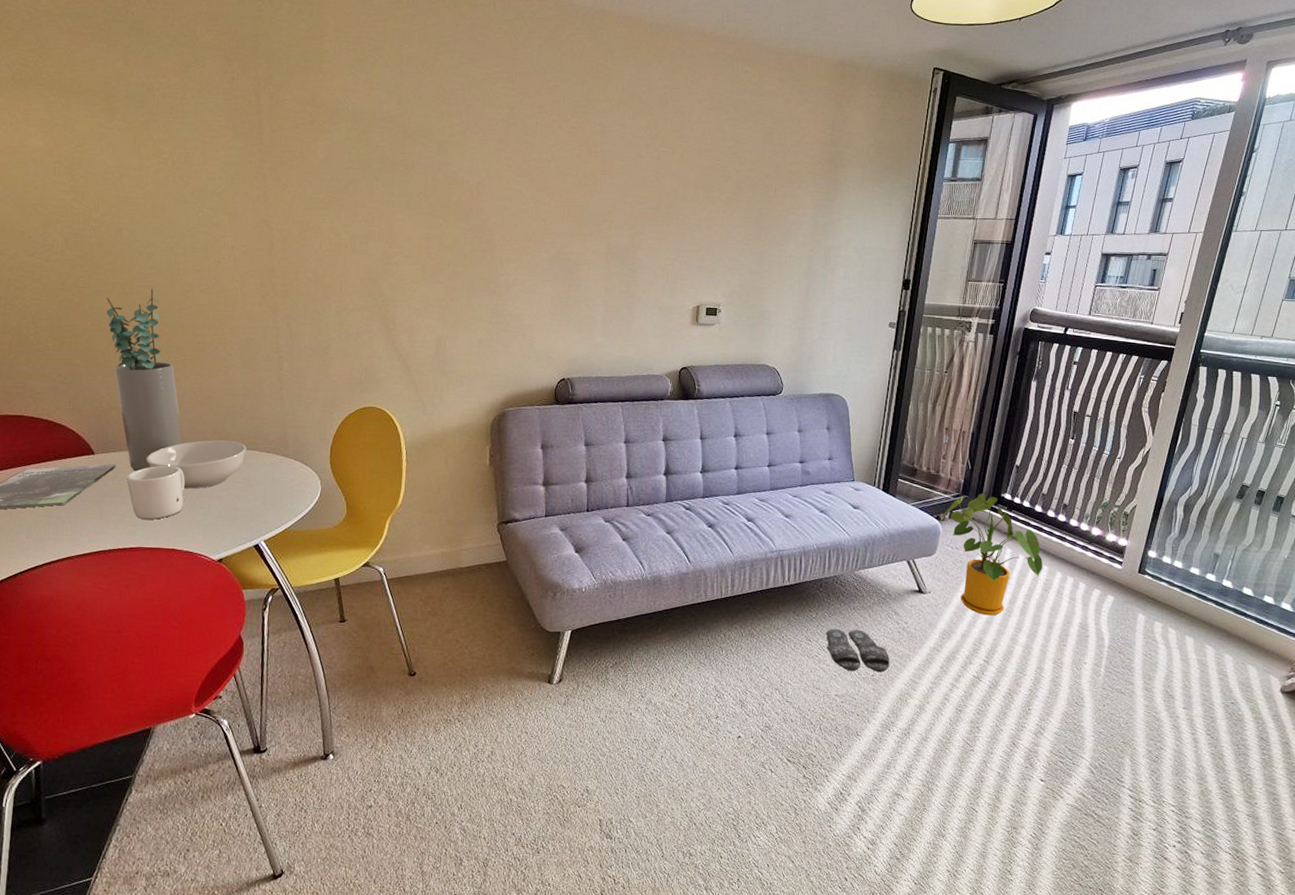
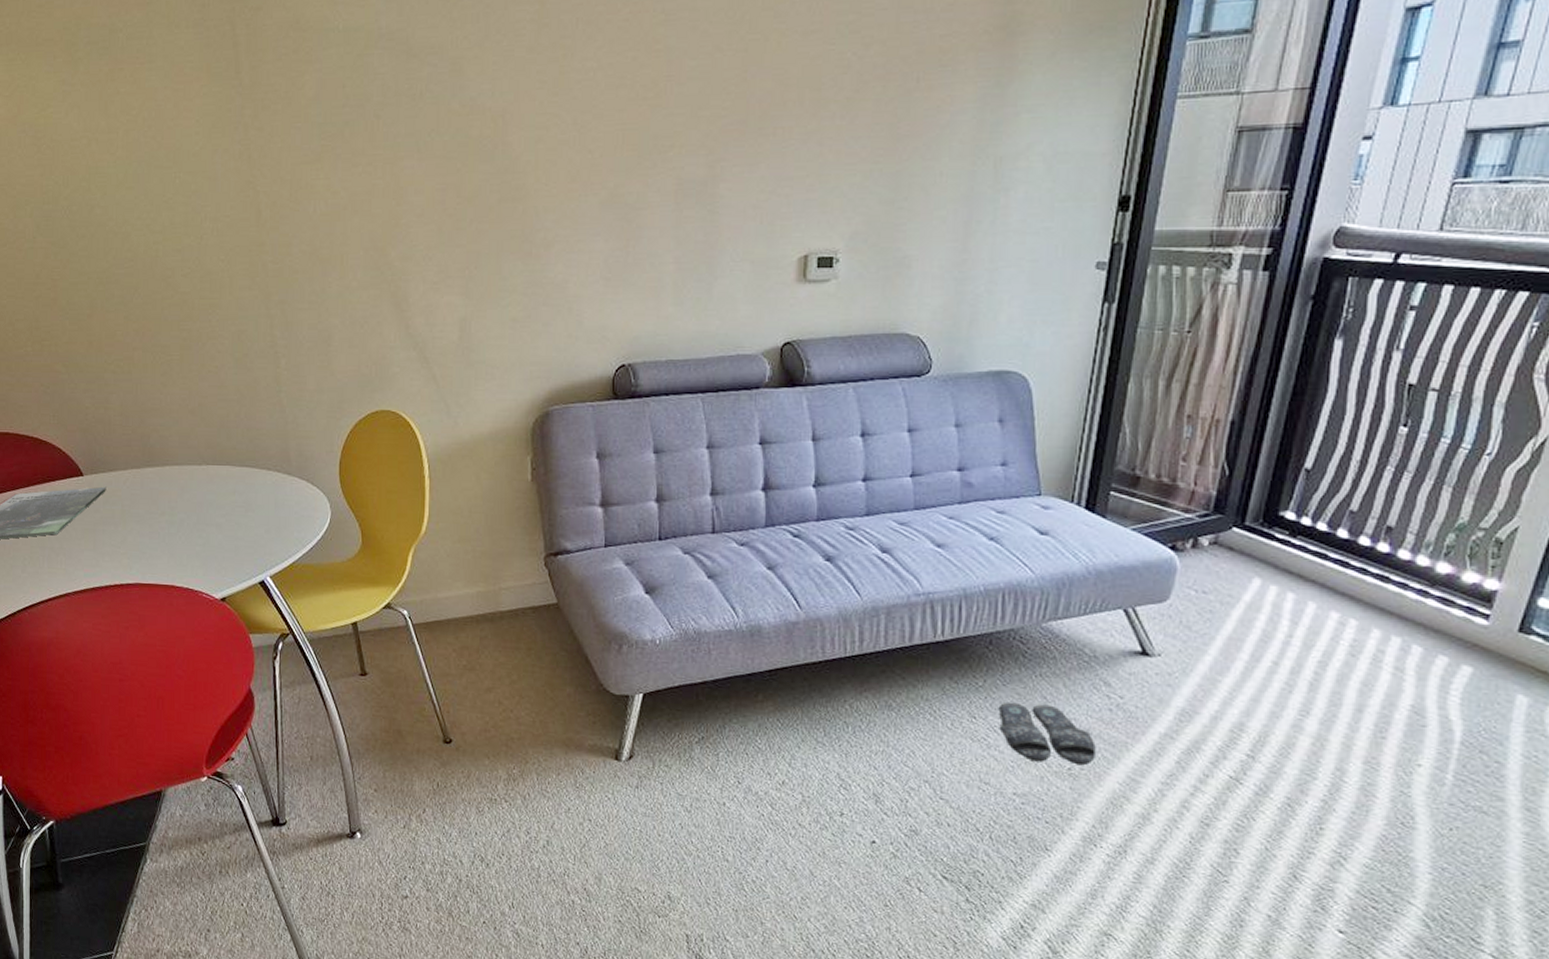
vase: present [106,289,184,472] -> none [84,276,176,495]
mug: present [126,465,185,520] -> none [118,487,181,552]
bowl: present [146,440,247,489] -> none [137,456,244,515]
house plant: present [940,493,1043,616] -> none [1178,511,1349,691]

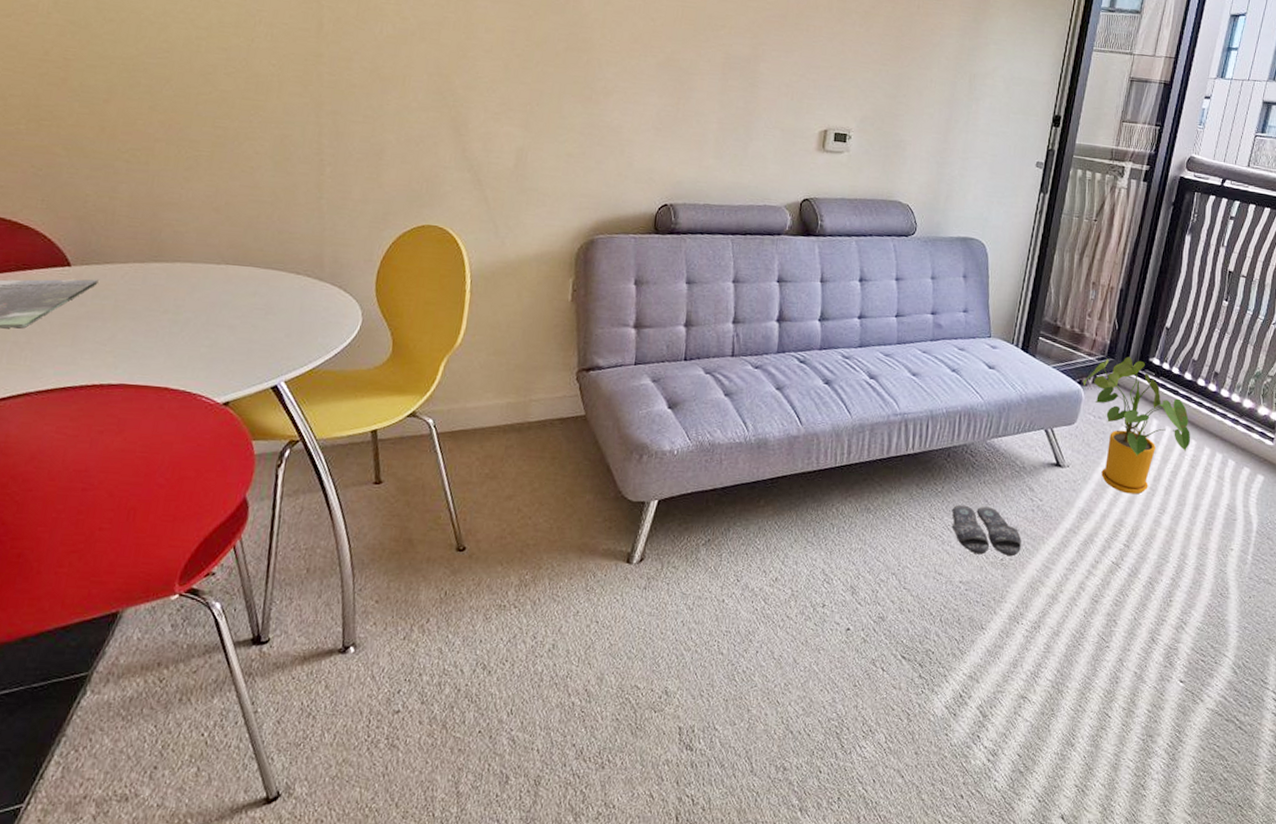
house plant: none [1178,511,1349,691] -> present [1083,356,1191,494]

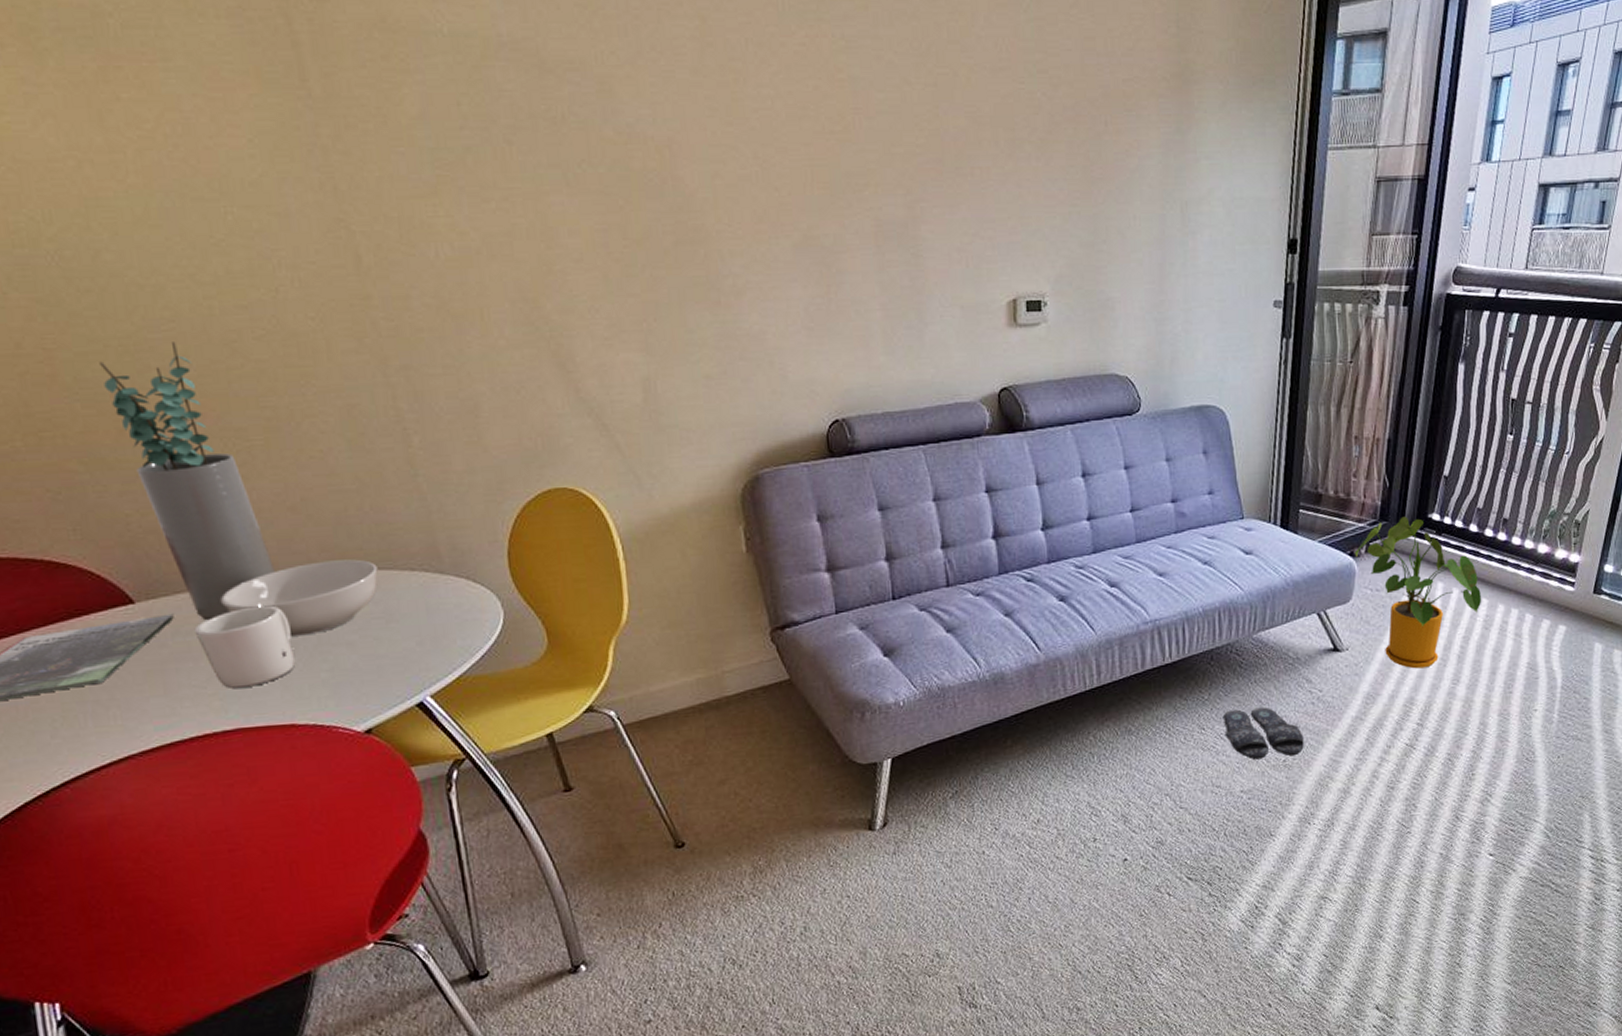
vase: none [101,67,190,290] -> present [99,342,276,621]
mug: none [110,283,188,351] -> present [194,605,296,689]
bowl: none [138,255,271,315] -> present [220,559,378,637]

